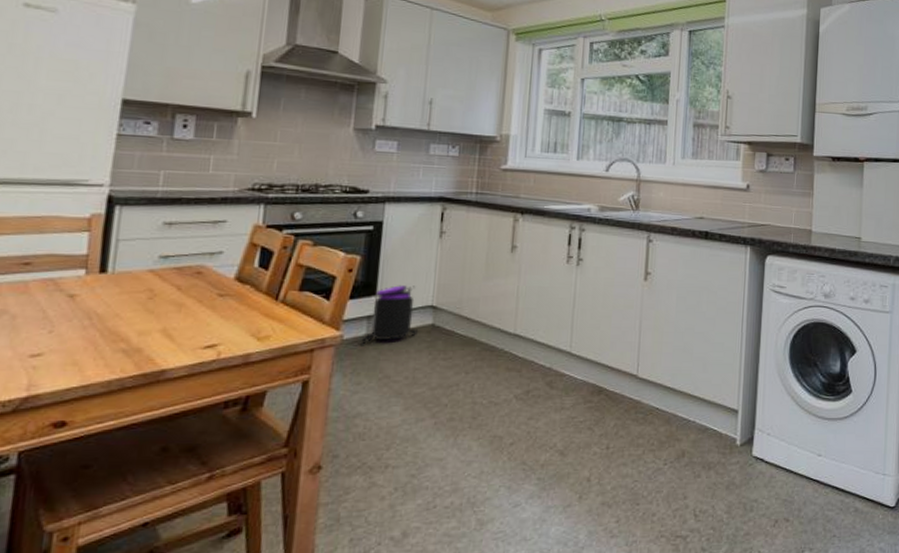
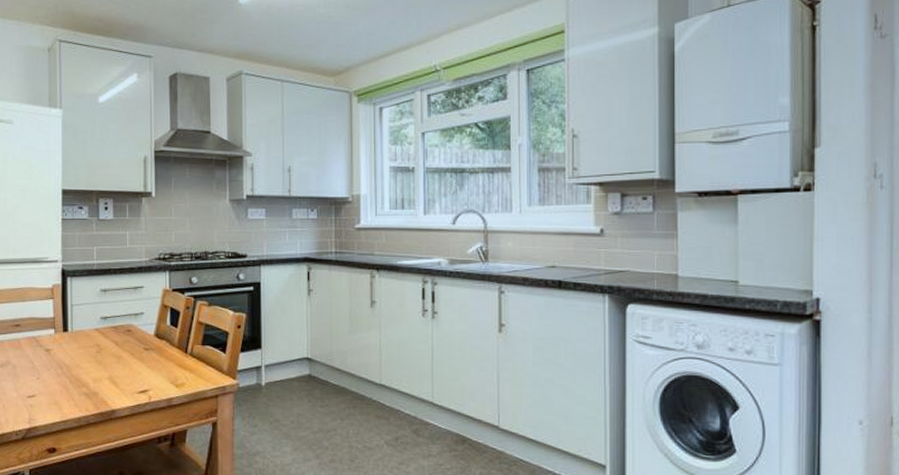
trash can: present [360,285,419,347] -> none [253,339,299,394]

